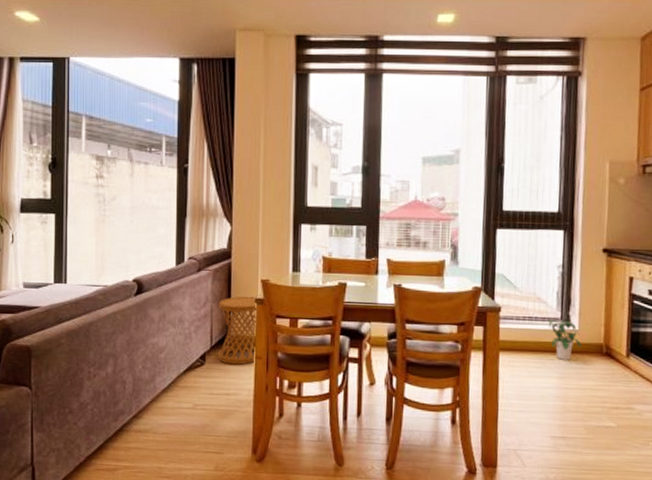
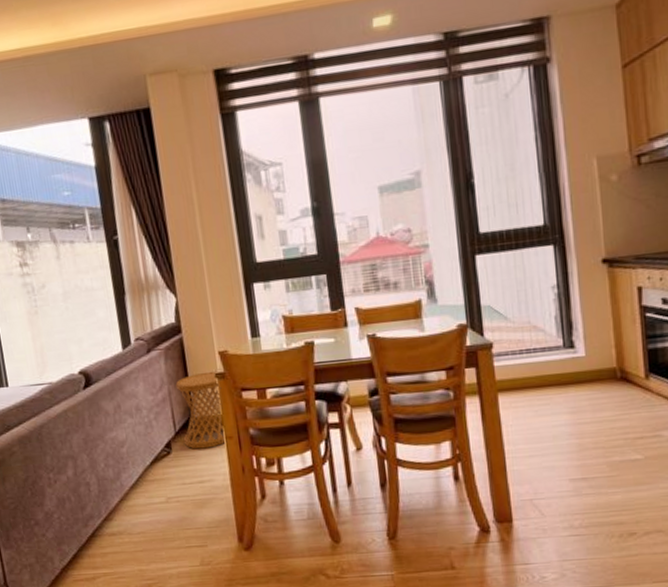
potted plant: present [548,319,582,360] -> none [549,346,591,392]

